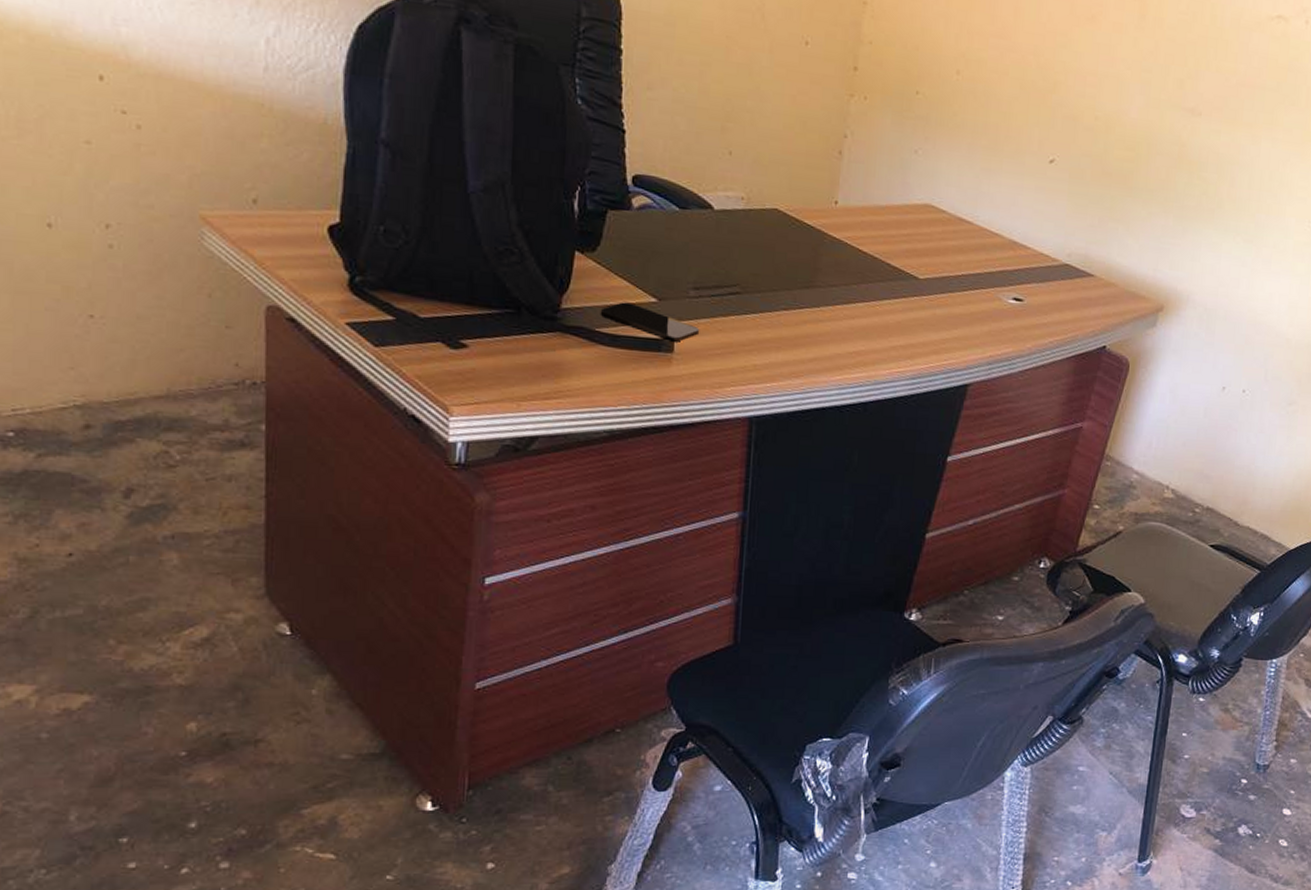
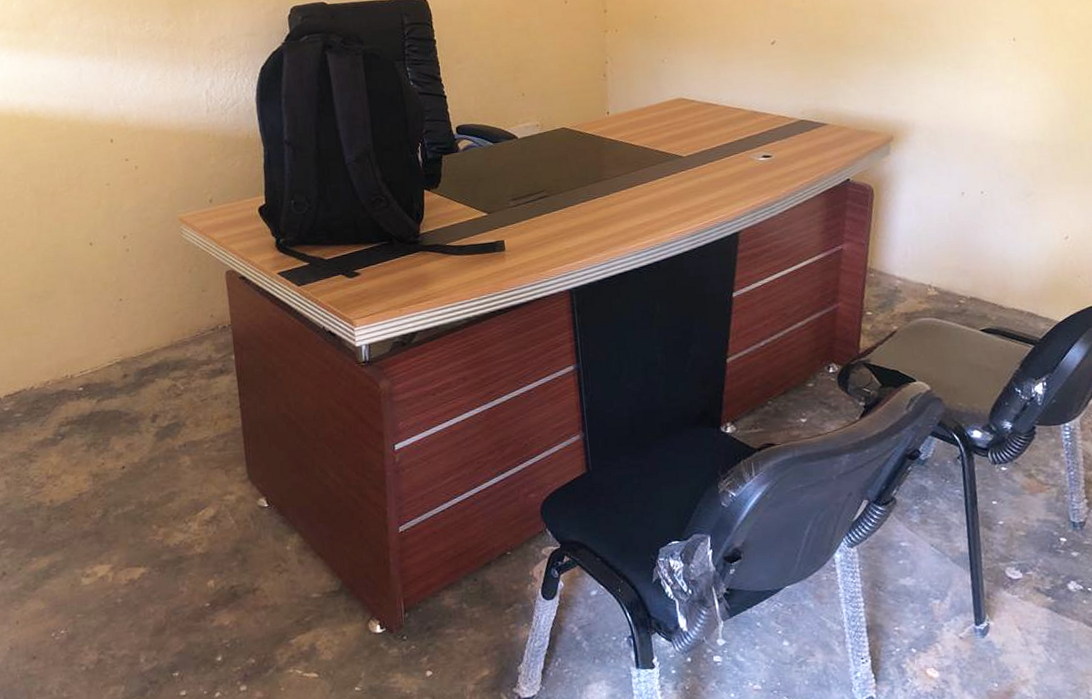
smartphone: present [600,302,700,342] -> none [447,219,522,243]

